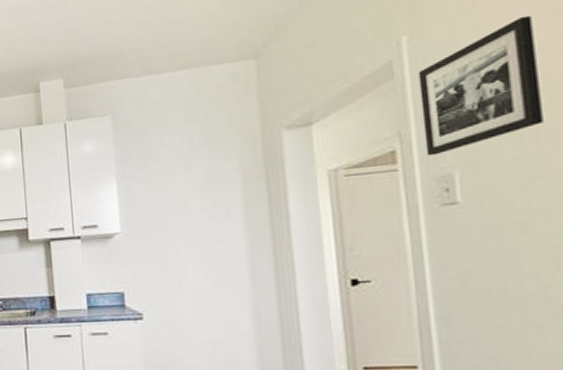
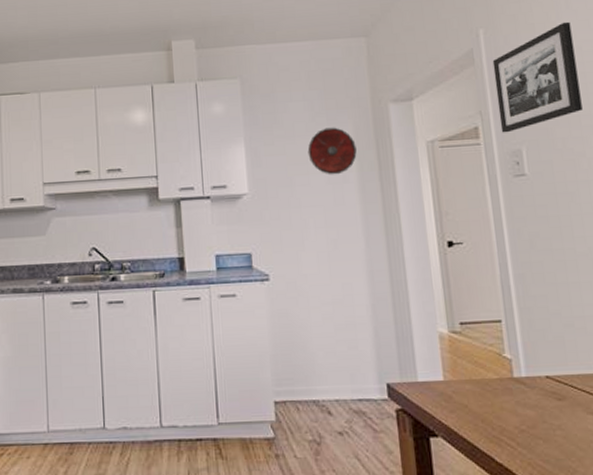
round shield: none [186,160,243,211] -> present [307,127,357,175]

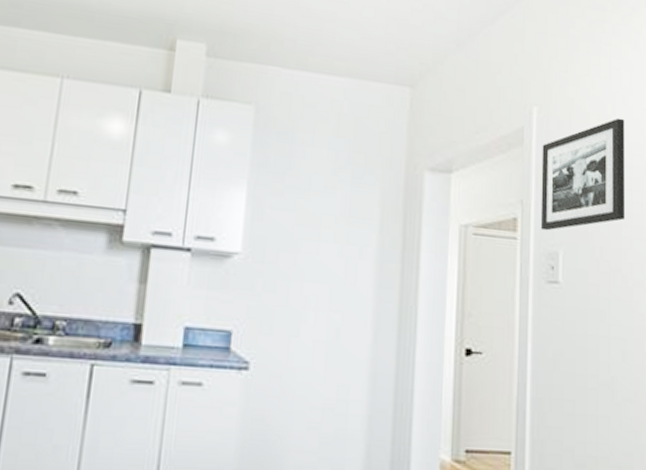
round shield: present [307,127,357,175] -> none [322,186,381,248]

